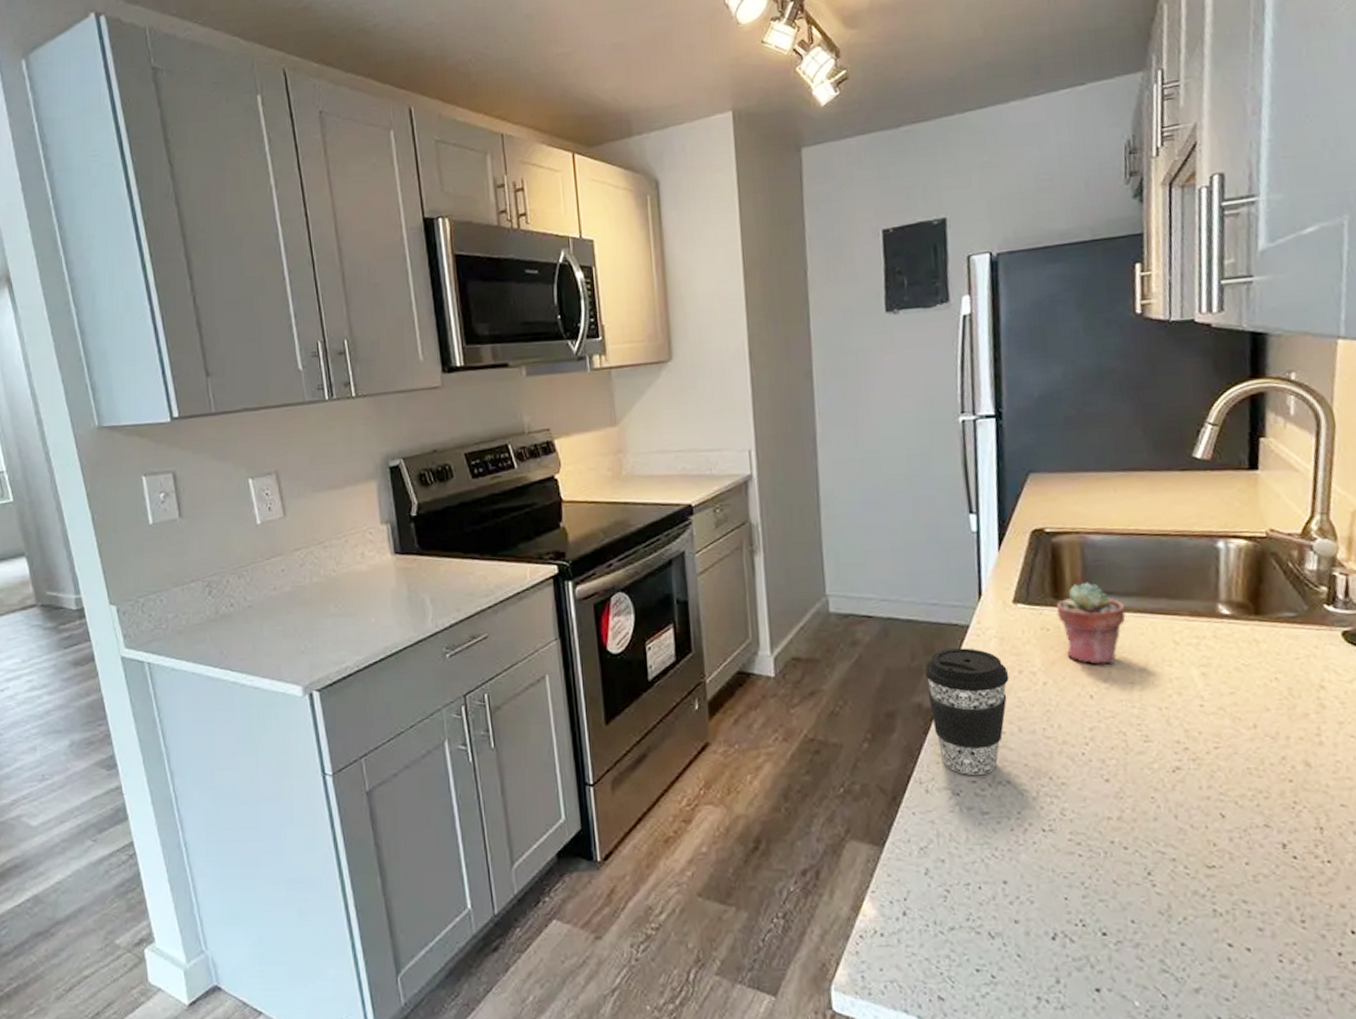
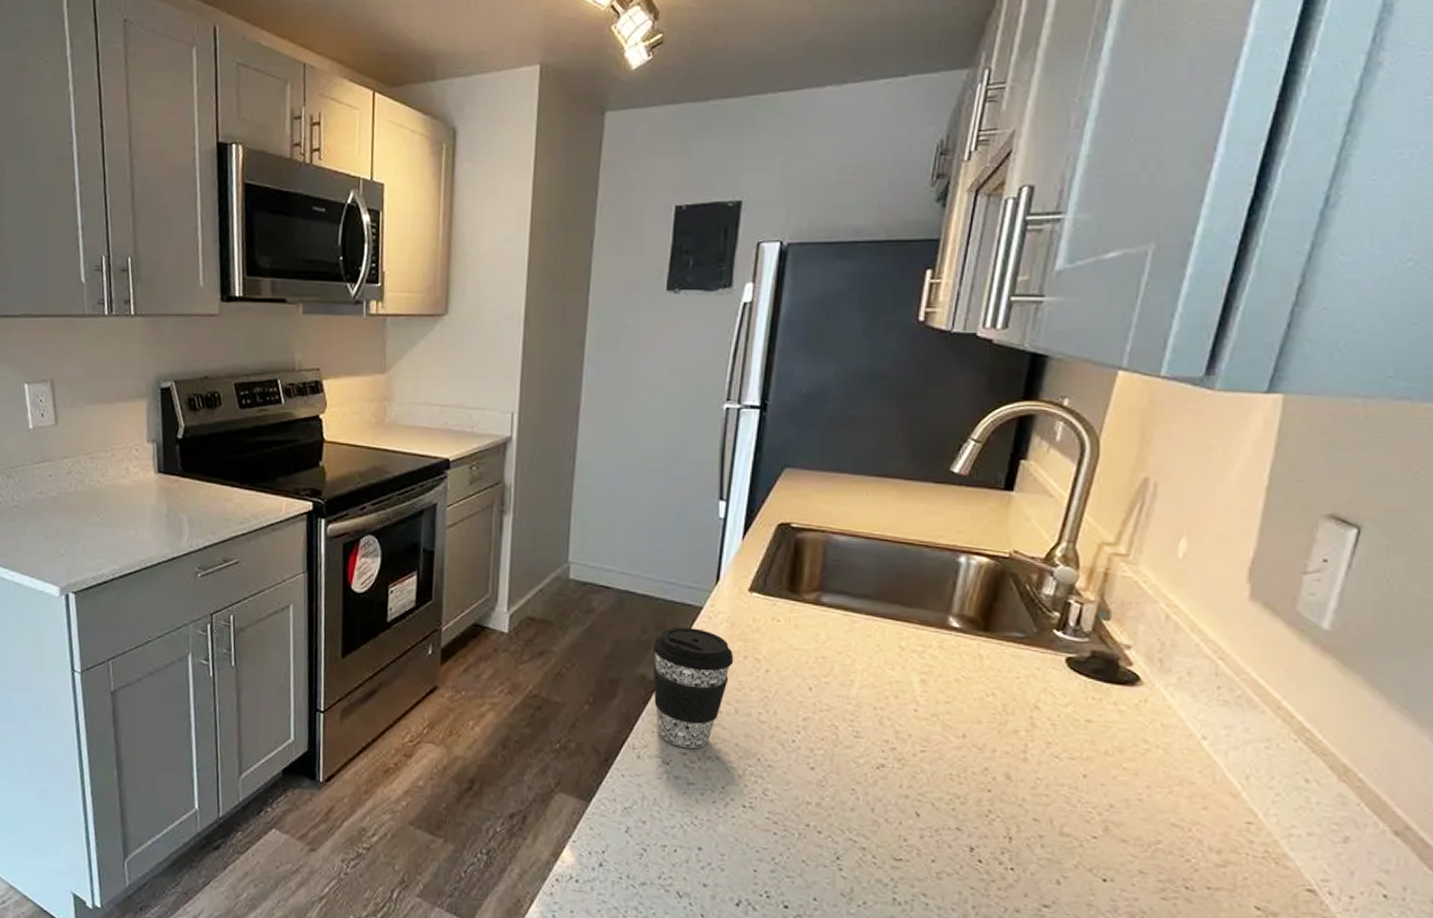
potted succulent: present [1056,582,1126,665] -> none [790,579,857,661]

